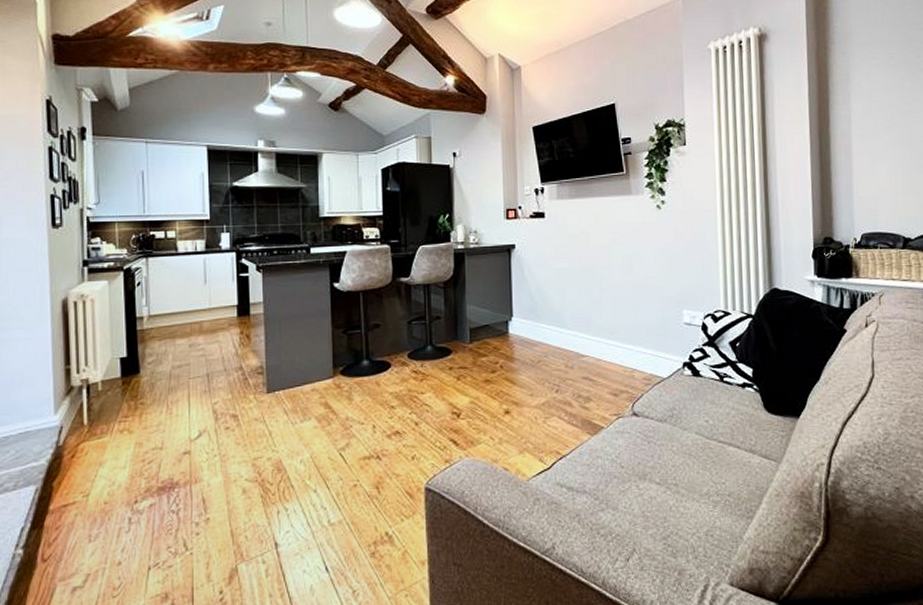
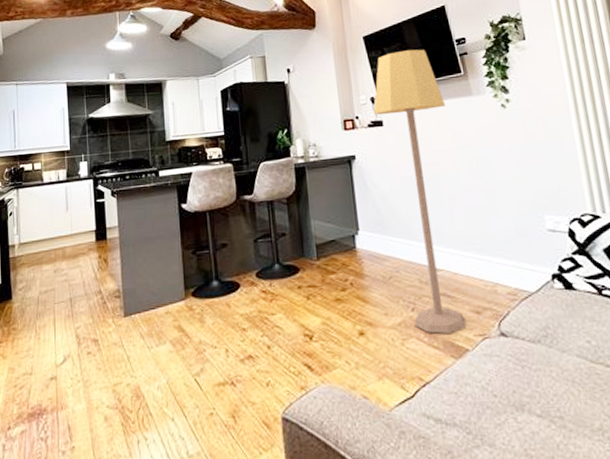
lamp: none [537,145,605,413] -> present [373,49,466,334]

